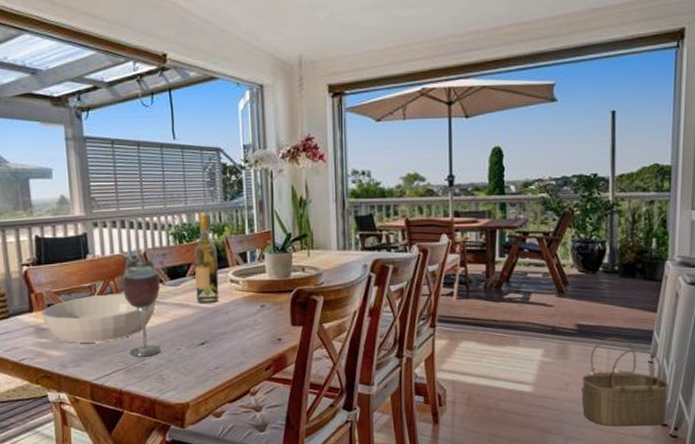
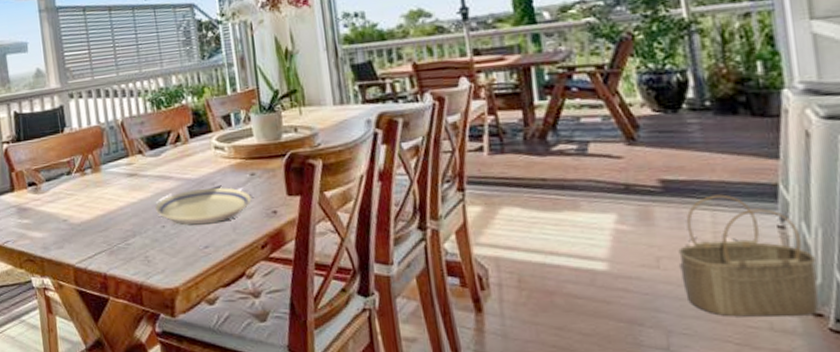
bowl: present [40,293,157,343] -> none [21,167,137,223]
wineglass: present [122,260,161,357] -> none [100,129,145,237]
plate: none [172,317,260,349] -> present [155,188,252,225]
bottle: present [194,214,220,304] -> none [173,76,204,175]

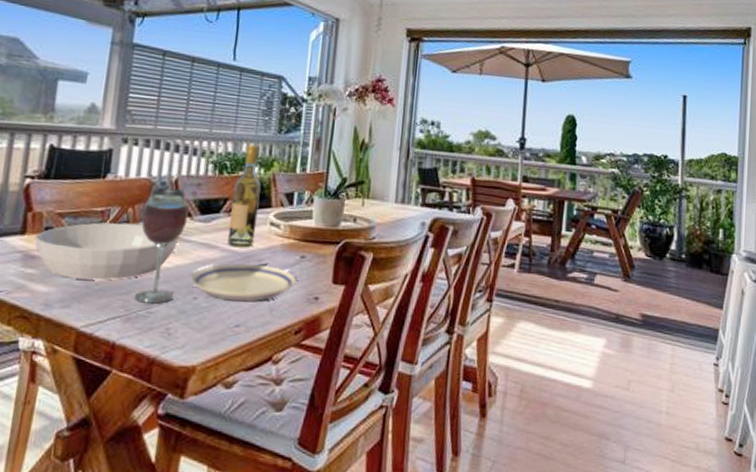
bowl: none [21,167,137,223] -> present [34,222,180,281]
wineglass: none [100,129,145,237] -> present [135,187,189,304]
bottle: none [173,76,204,175] -> present [227,145,261,248]
wicker basket: present [678,194,819,317] -> none [644,332,735,440]

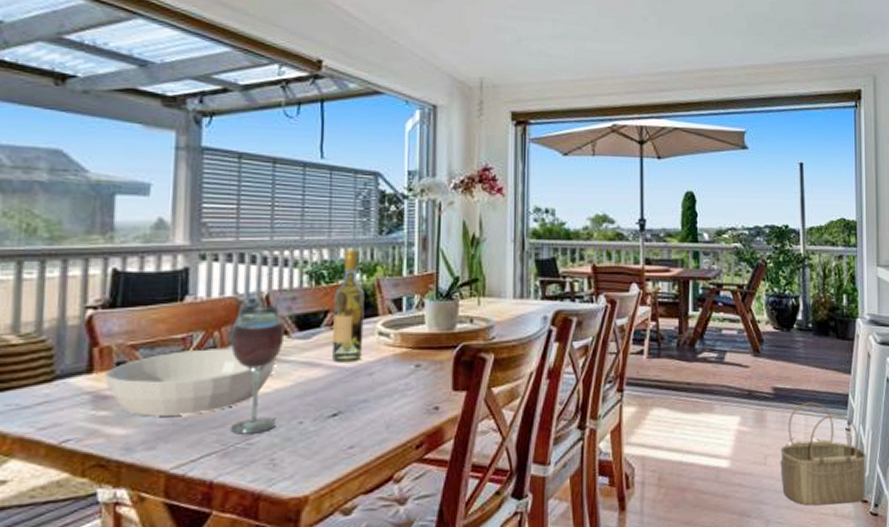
plate: present [191,264,296,302] -> none [294,379,413,421]
wicker basket: none [644,332,735,440] -> present [780,401,867,505]

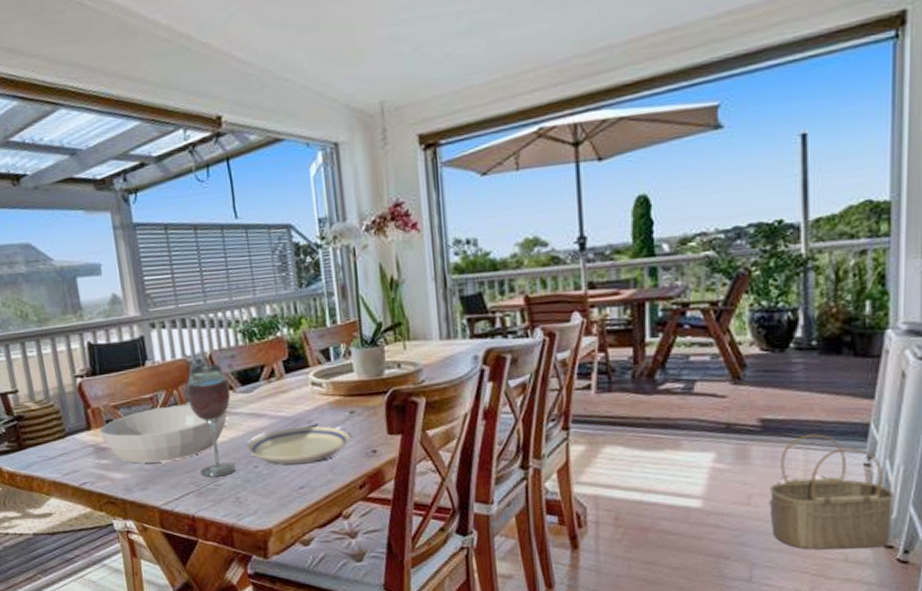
plate: none [294,379,413,421] -> present [247,426,350,465]
bottle: present [332,250,365,363] -> none [267,305,300,413]

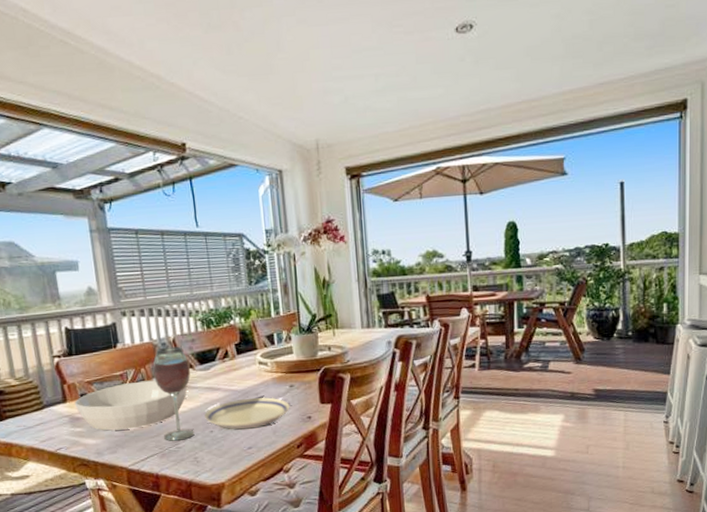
wicker basket: present [770,433,895,550] -> none [601,399,684,485]

